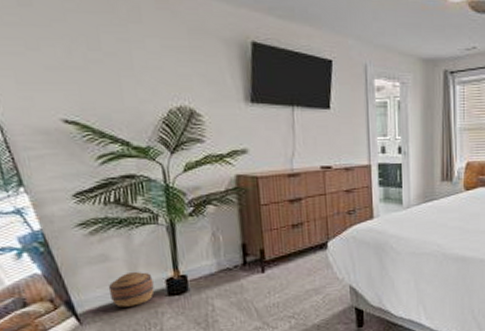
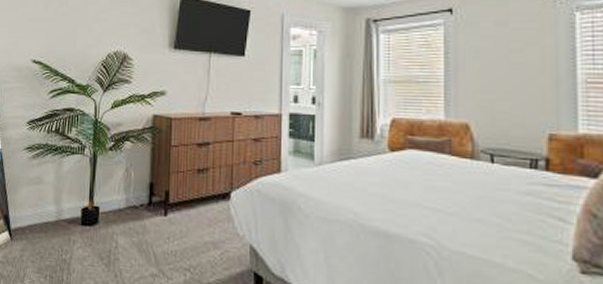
basket: present [108,272,155,307] -> none [37,197,72,230]

